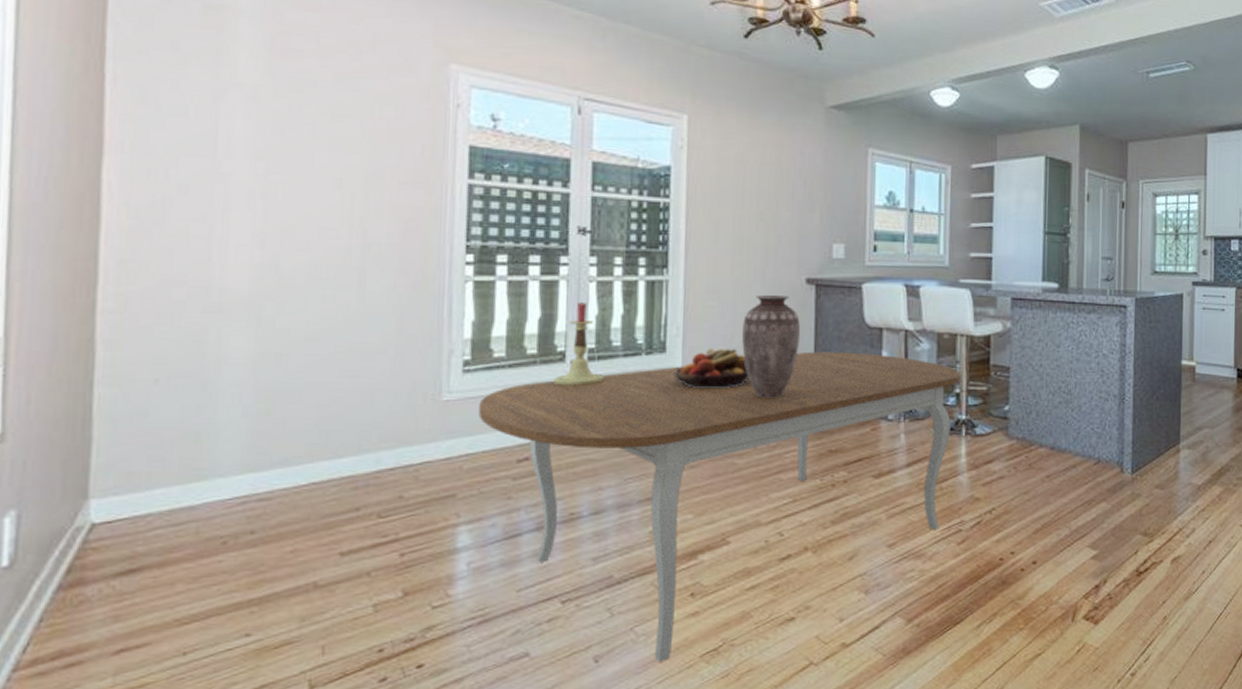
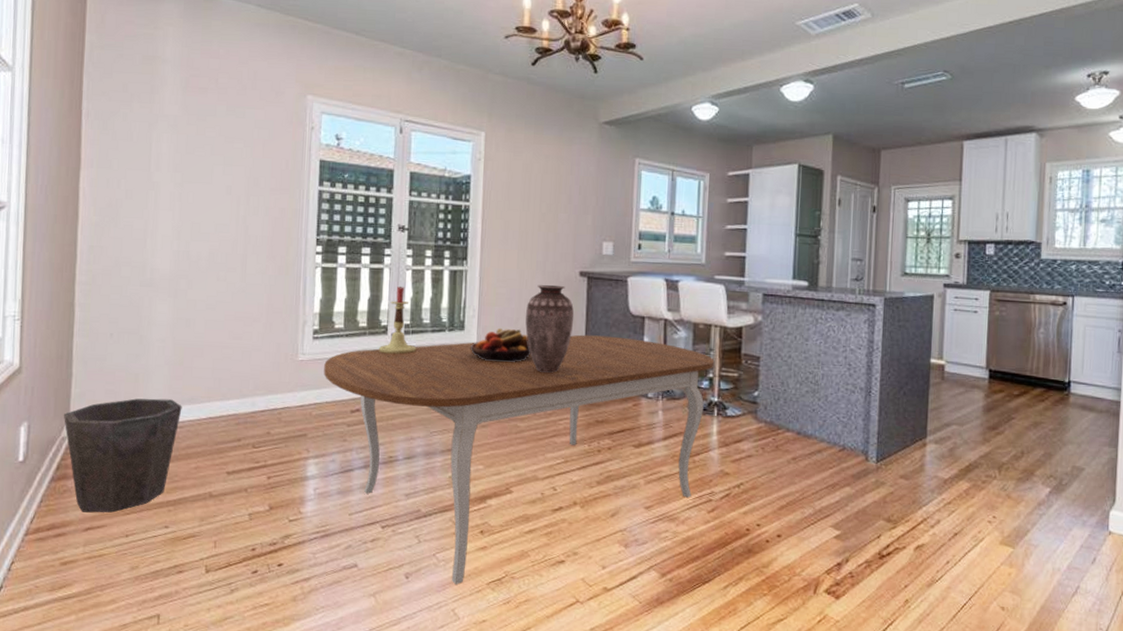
waste bin: none [78,463,270,629] -> present [64,398,182,513]

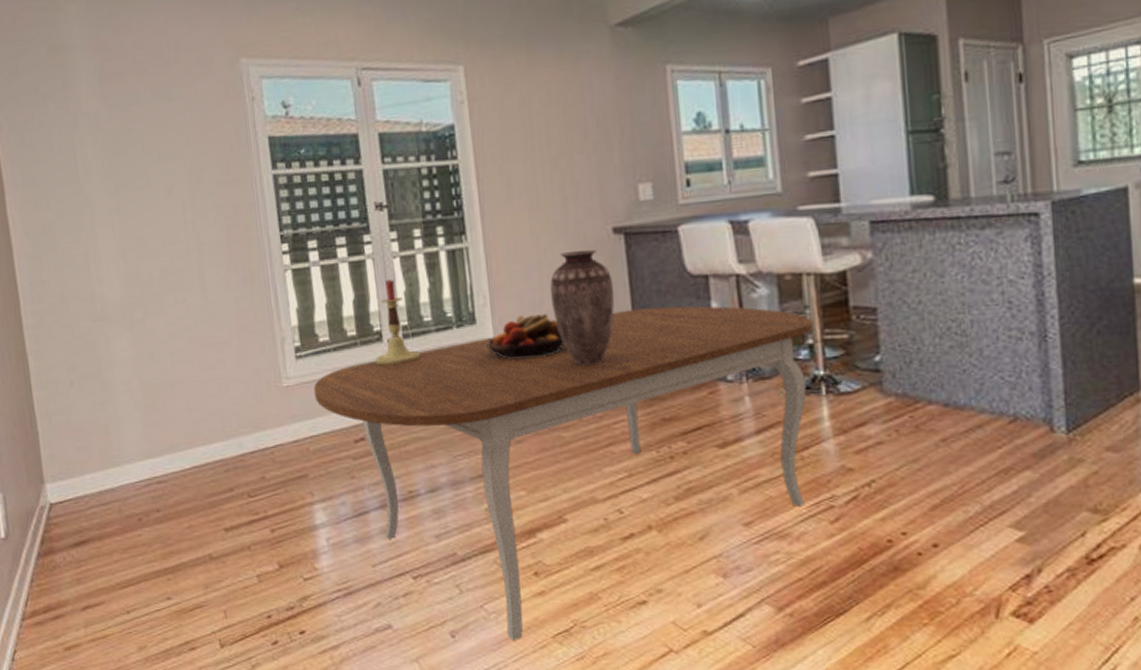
waste bin: present [64,398,182,513] -> none [38,450,163,589]

